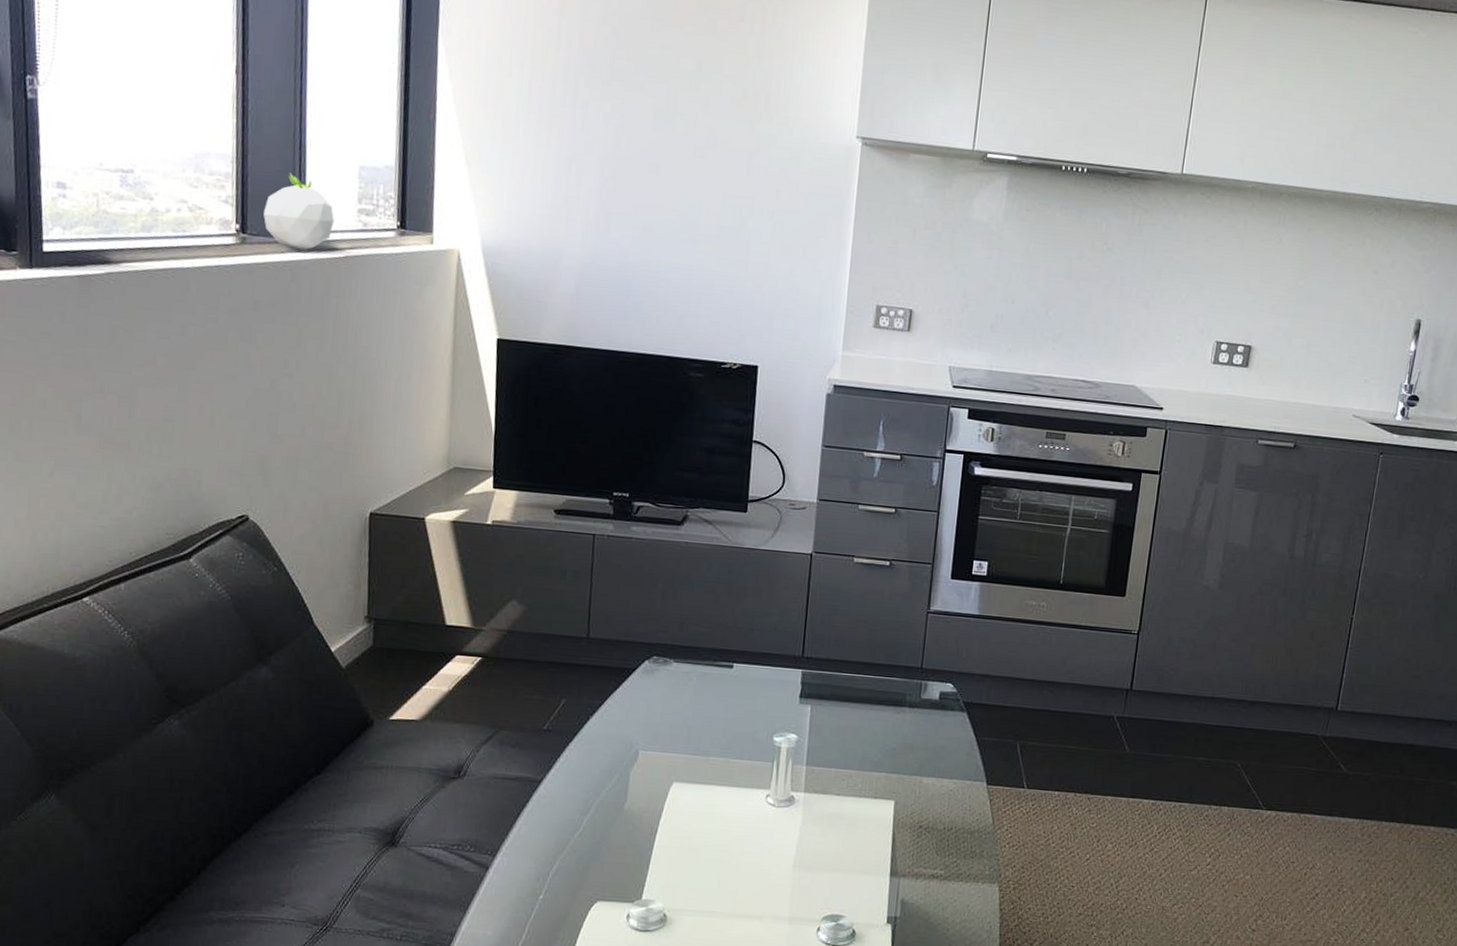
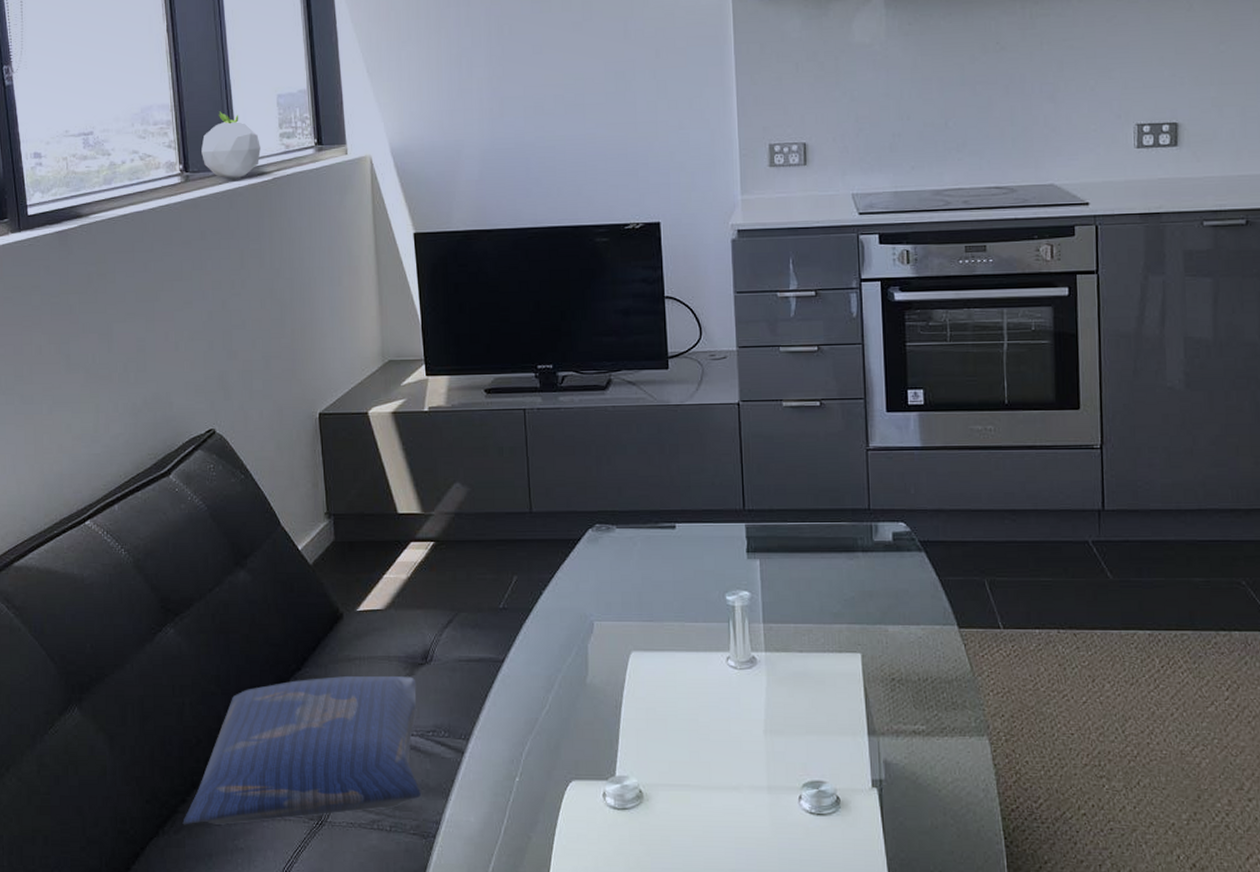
cushion: none [168,783,446,925] -> present [182,675,421,825]

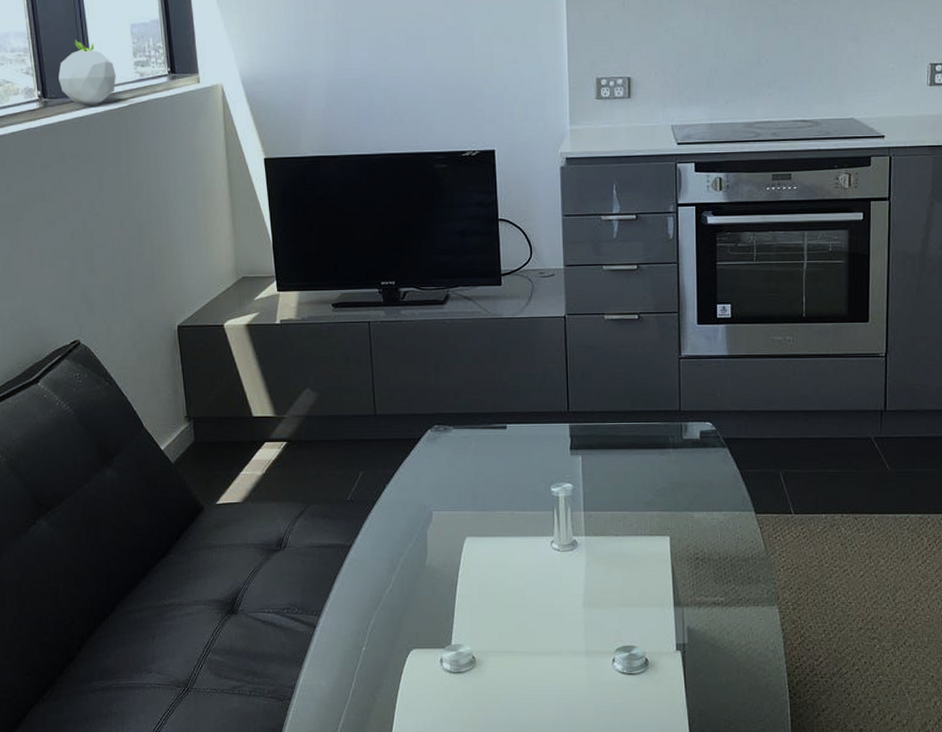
cushion: present [182,675,421,825] -> none [60,560,277,694]

